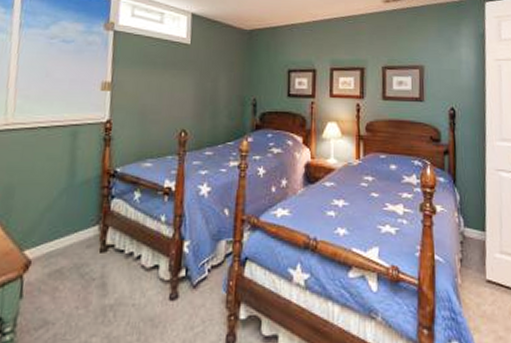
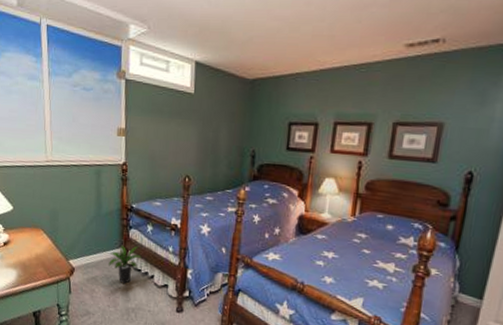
potted plant: none [80,219,127,273] -> present [109,244,143,285]

